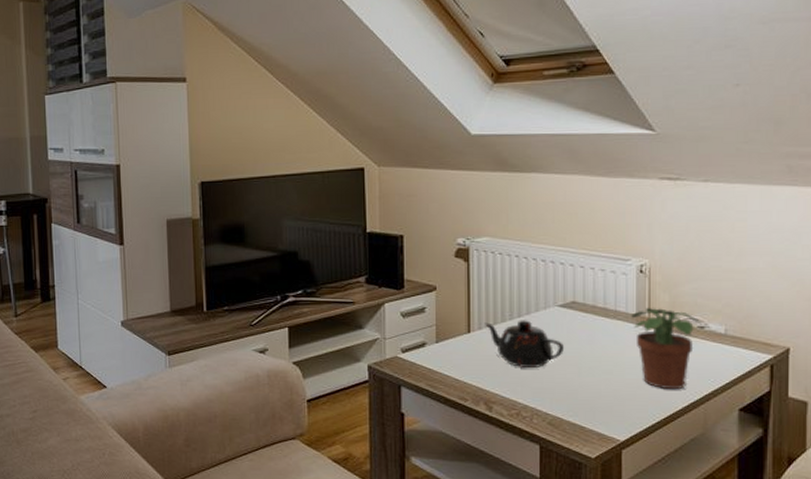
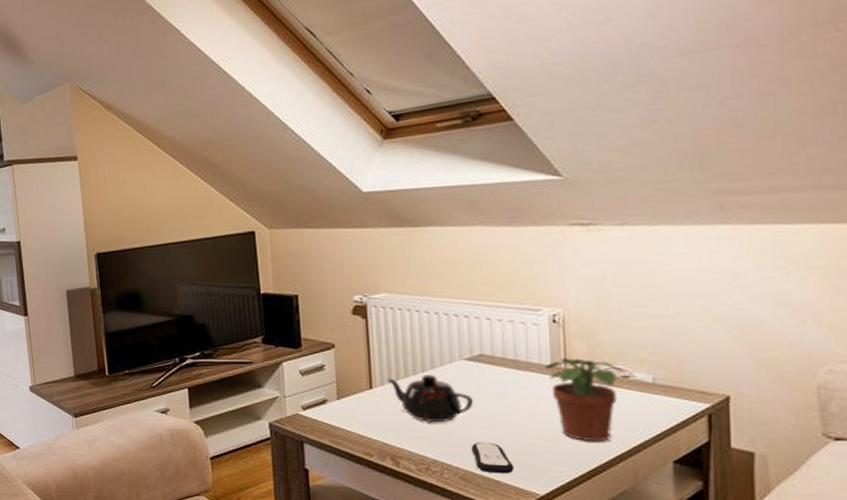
remote control: none [559,388,599,420] -> present [471,442,515,474]

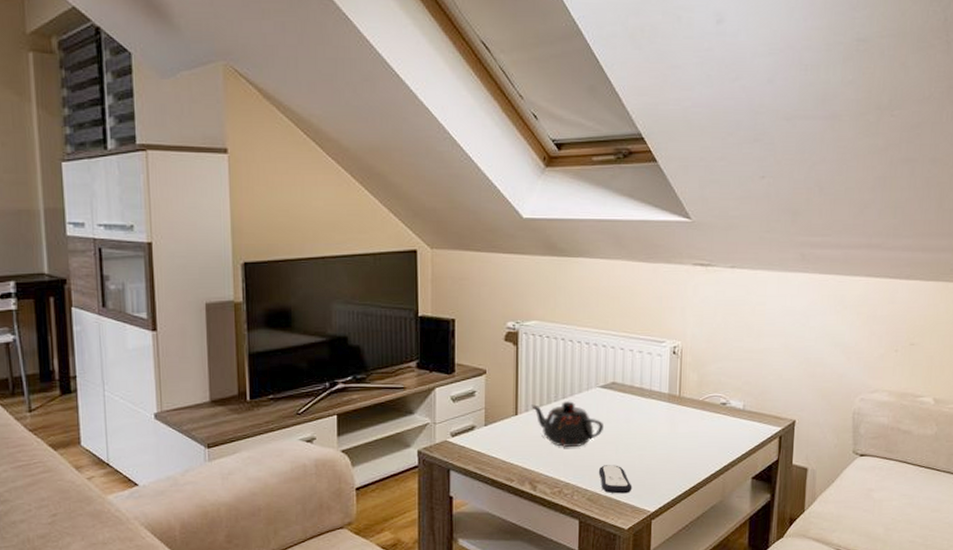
potted plant: present [545,357,627,441] -> none [664,386,725,462]

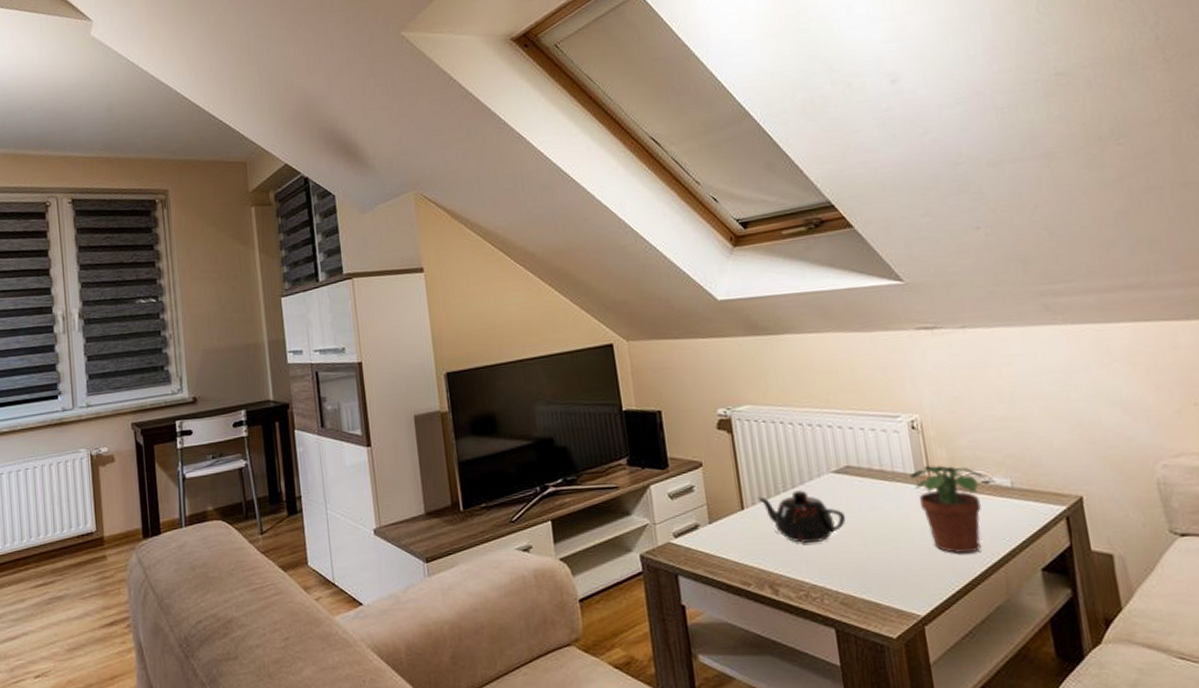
remote control: present [598,465,632,494] -> none [848,561,893,596]
potted plant: none [664,386,725,462] -> present [910,465,987,553]

